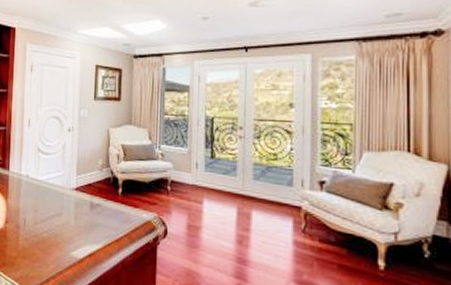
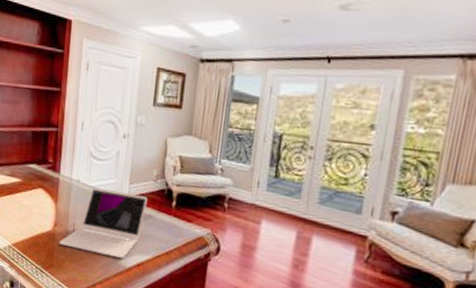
laptop: none [11,181,95,250] -> present [59,187,148,258]

